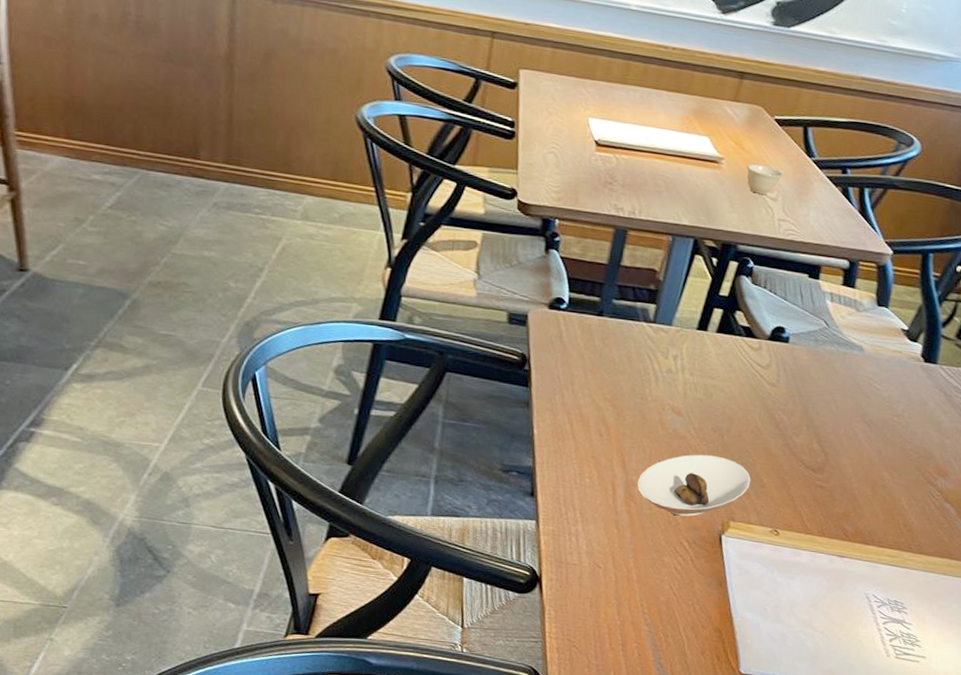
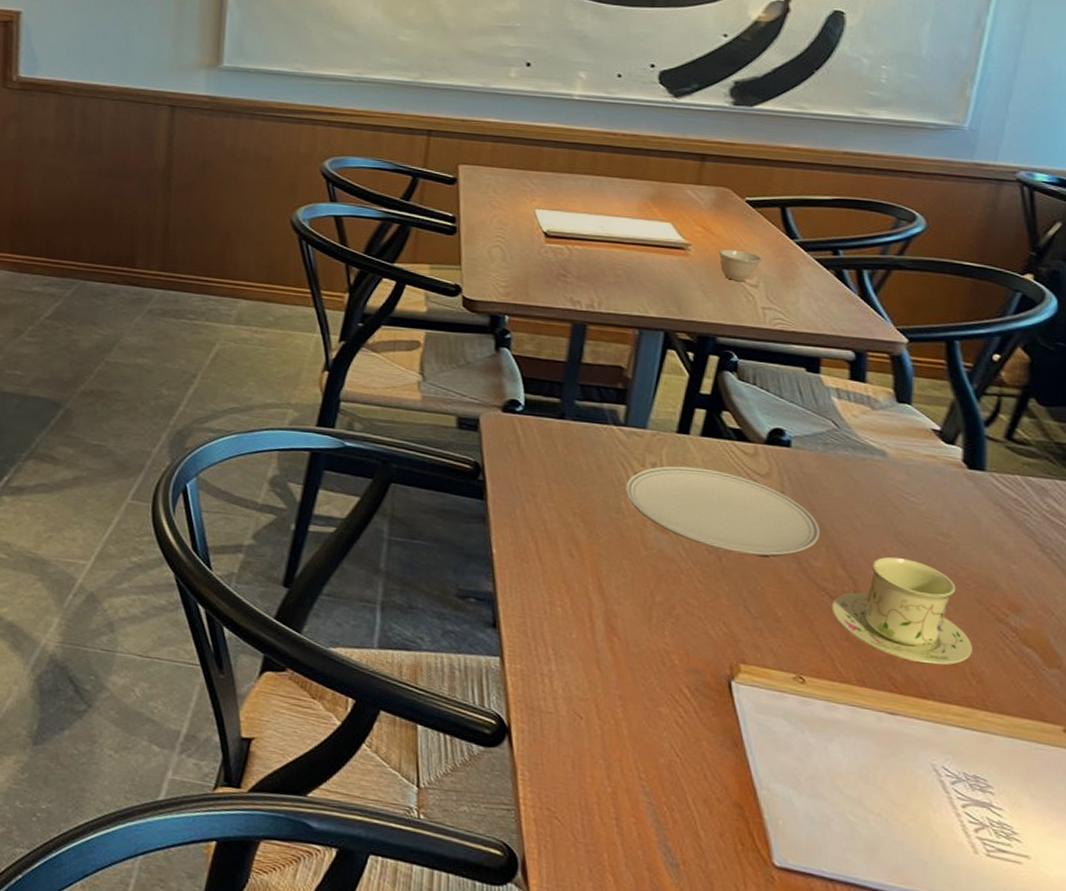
saucer: present [638,454,751,517] -> none [620,579,762,657]
plate: none [650,358,804,435] -> present [625,465,820,557]
cup and saucer: none [805,433,908,519] -> present [831,556,974,666]

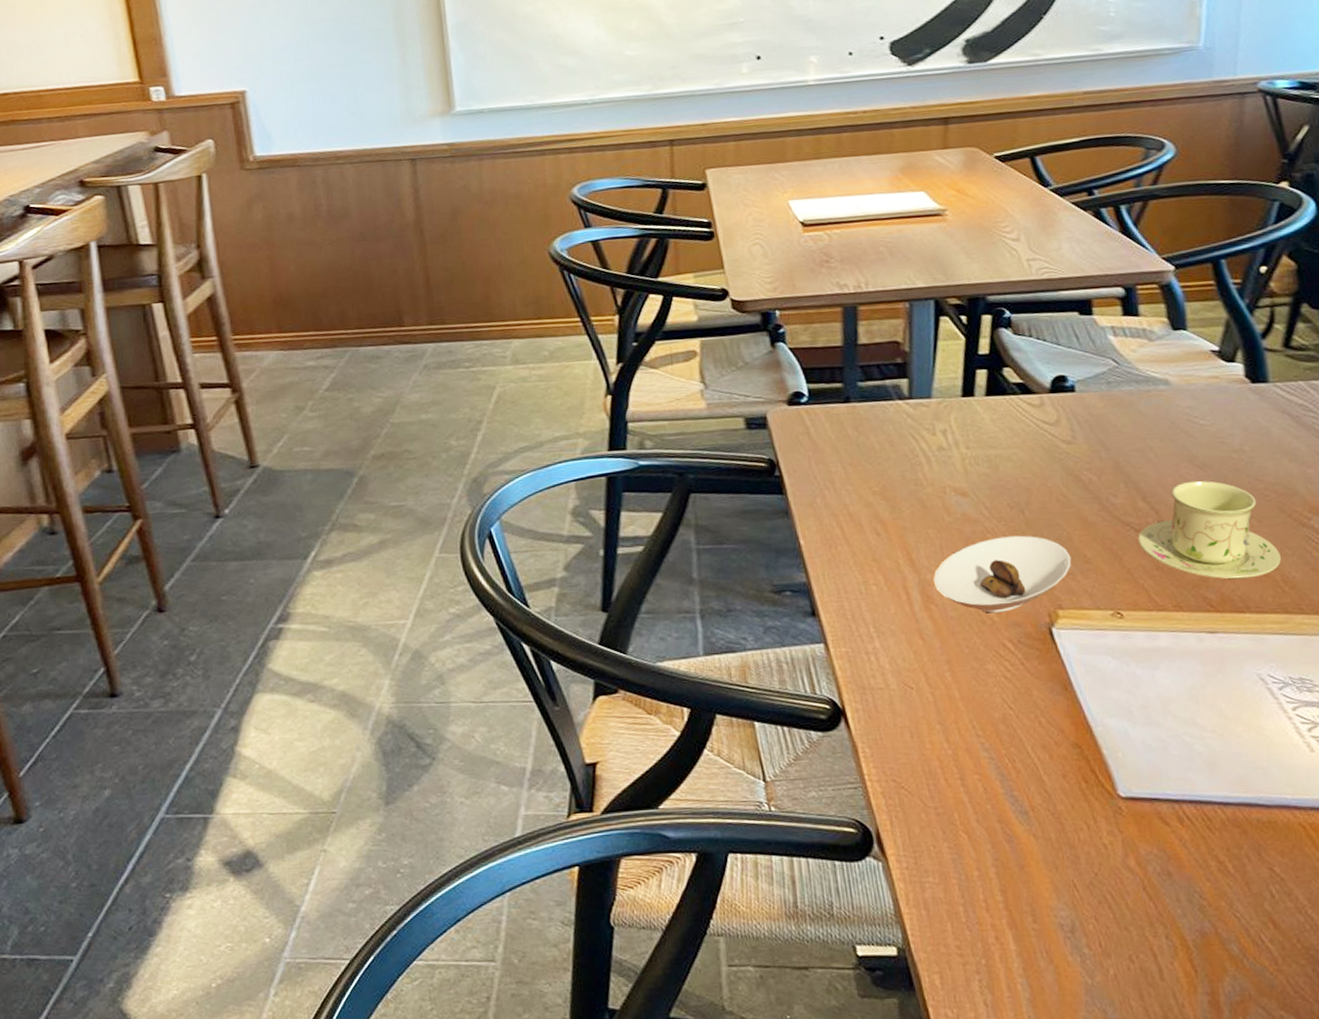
saucer: none [620,579,762,657] -> present [934,535,1072,613]
plate: present [625,465,820,557] -> none [920,426,1117,504]
teacup: present [718,249,763,281] -> none [975,206,1020,238]

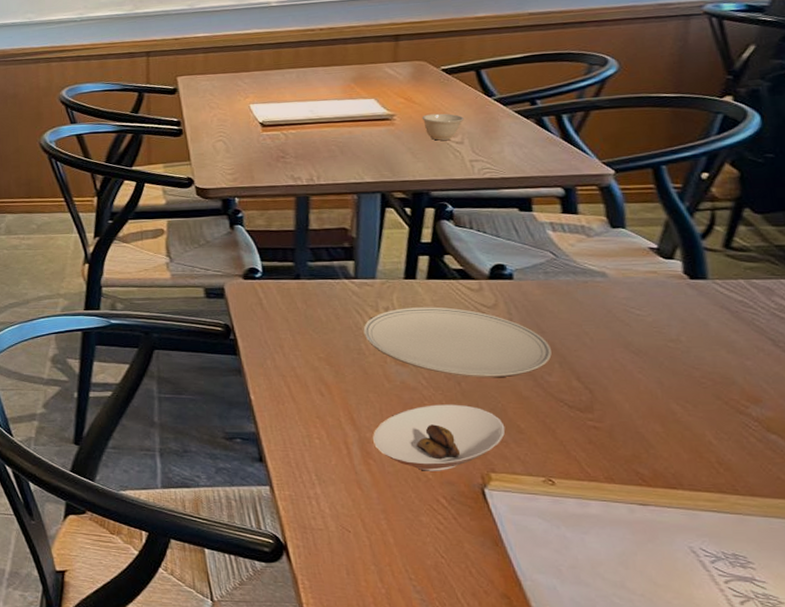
plate: none [920,426,1117,504] -> present [363,307,552,377]
teacup: none [975,206,1020,238] -> present [421,113,465,141]
cup and saucer: present [1138,480,1282,579] -> none [571,365,717,458]

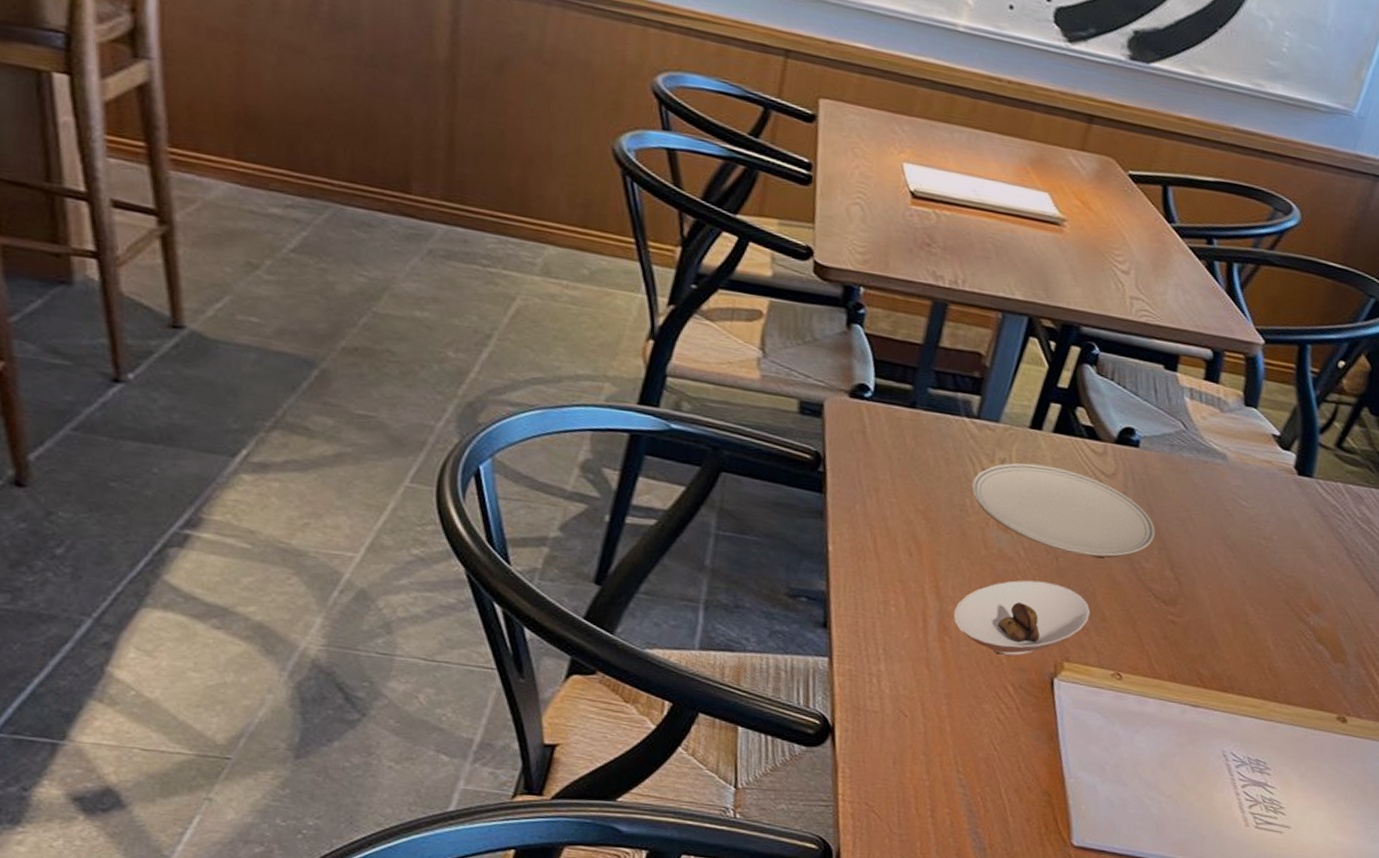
teacup: present [421,113,465,141] -> none [1093,228,1138,266]

